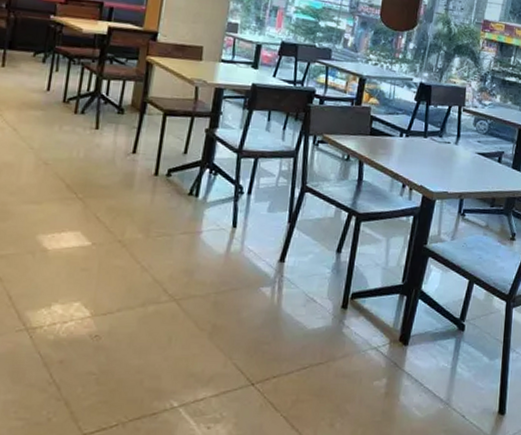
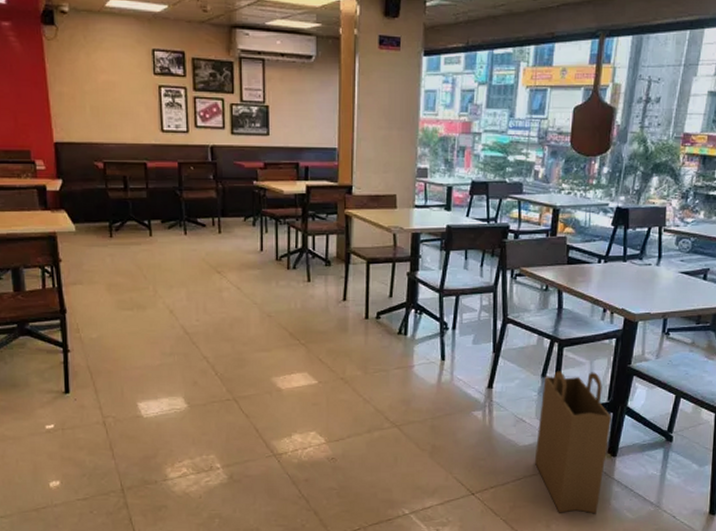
shopping bag: none [322,247,405,412] -> present [534,371,611,514]

